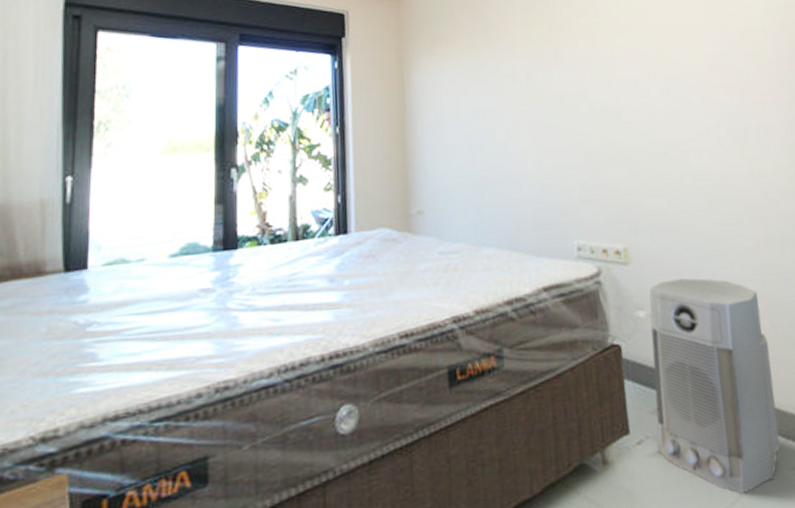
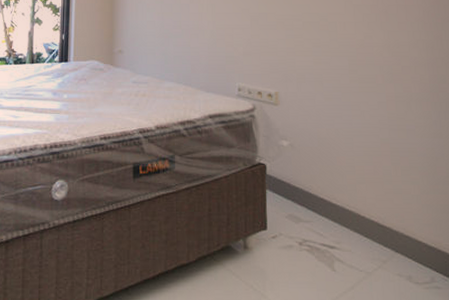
air purifier: present [649,278,781,494] -> none [288,120,390,287]

